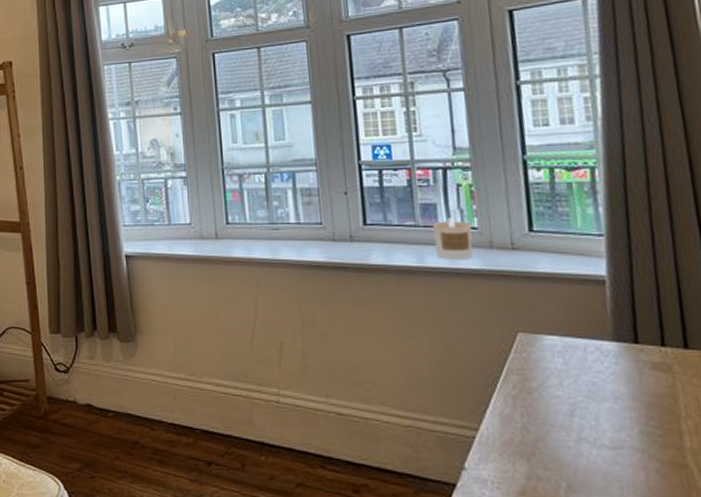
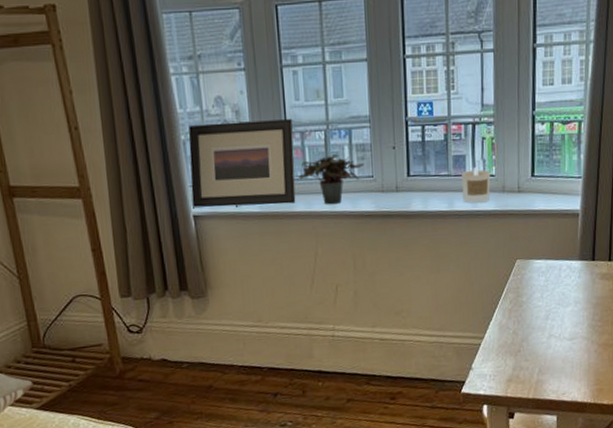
picture frame: none [123,162,234,249] -> present [188,119,296,208]
potted plant: none [233,198,312,252] -> present [295,154,365,205]

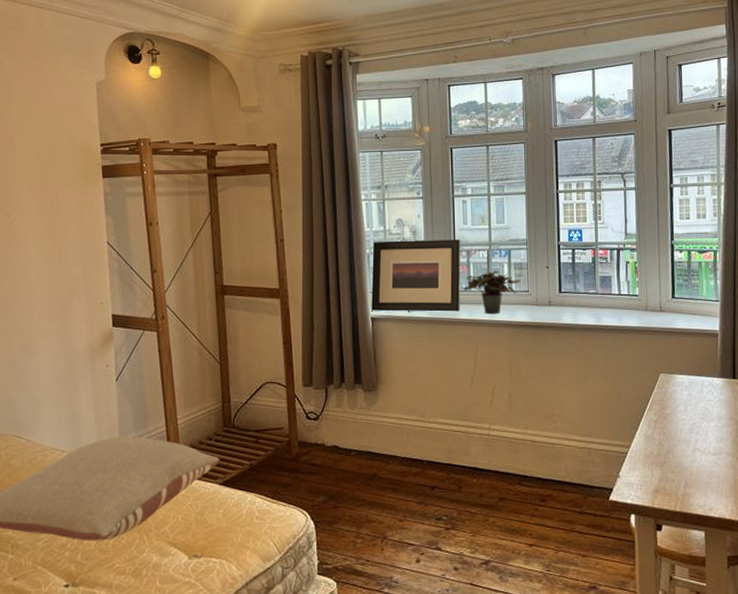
candle: present [462,167,491,204] -> none [608,287,635,319]

